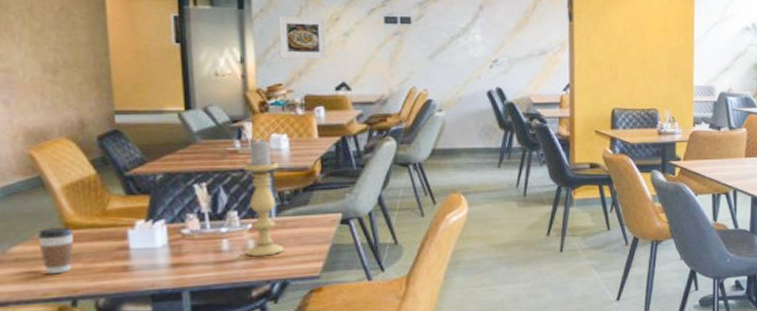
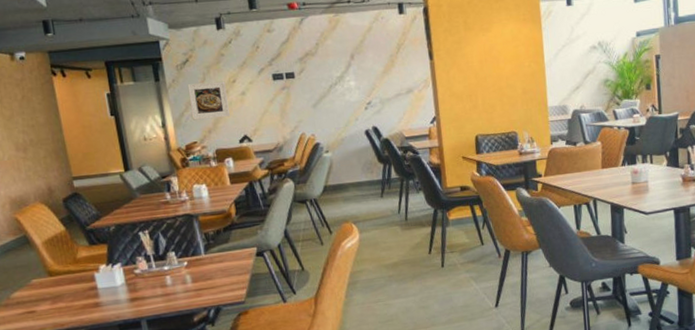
coffee cup: present [37,227,75,275] -> none [29,274,57,313]
candle holder: present [243,139,284,257] -> none [174,190,214,289]

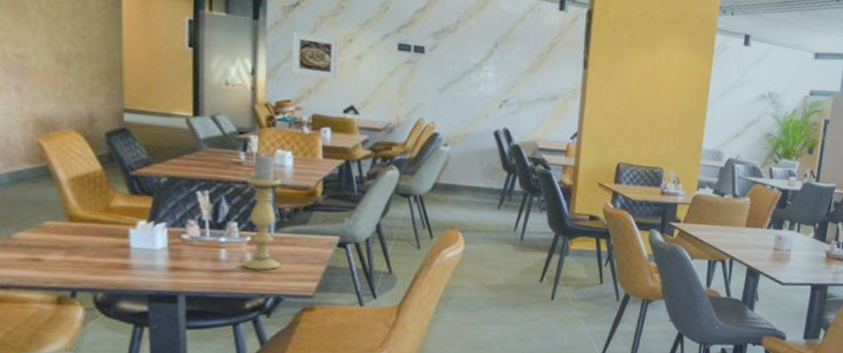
candle holder: none [174,190,214,289] -> present [243,153,281,271]

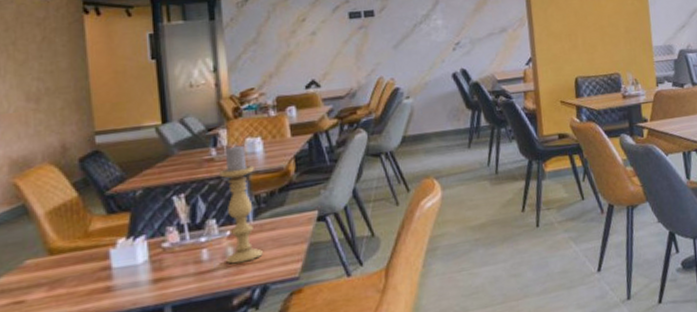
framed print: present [291,31,340,81] -> none [248,20,296,64]

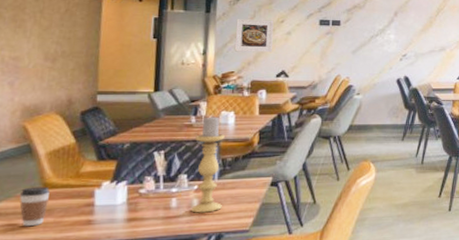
coffee cup: none [21,252,58,303] -> present [19,186,51,227]
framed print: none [248,20,296,64] -> present [235,19,274,53]

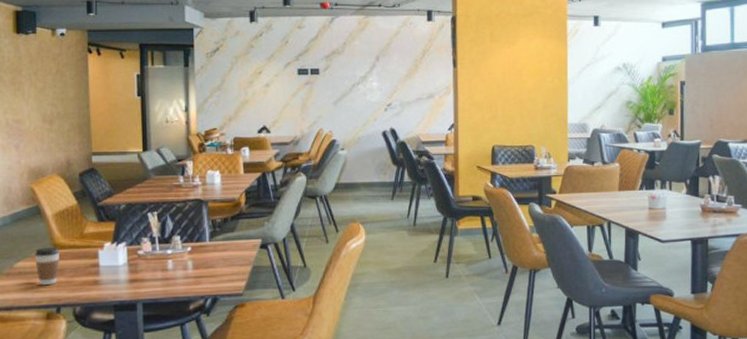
candle holder: present [191,115,225,213] -> none [185,175,215,275]
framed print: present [235,19,274,53] -> none [215,72,252,107]

